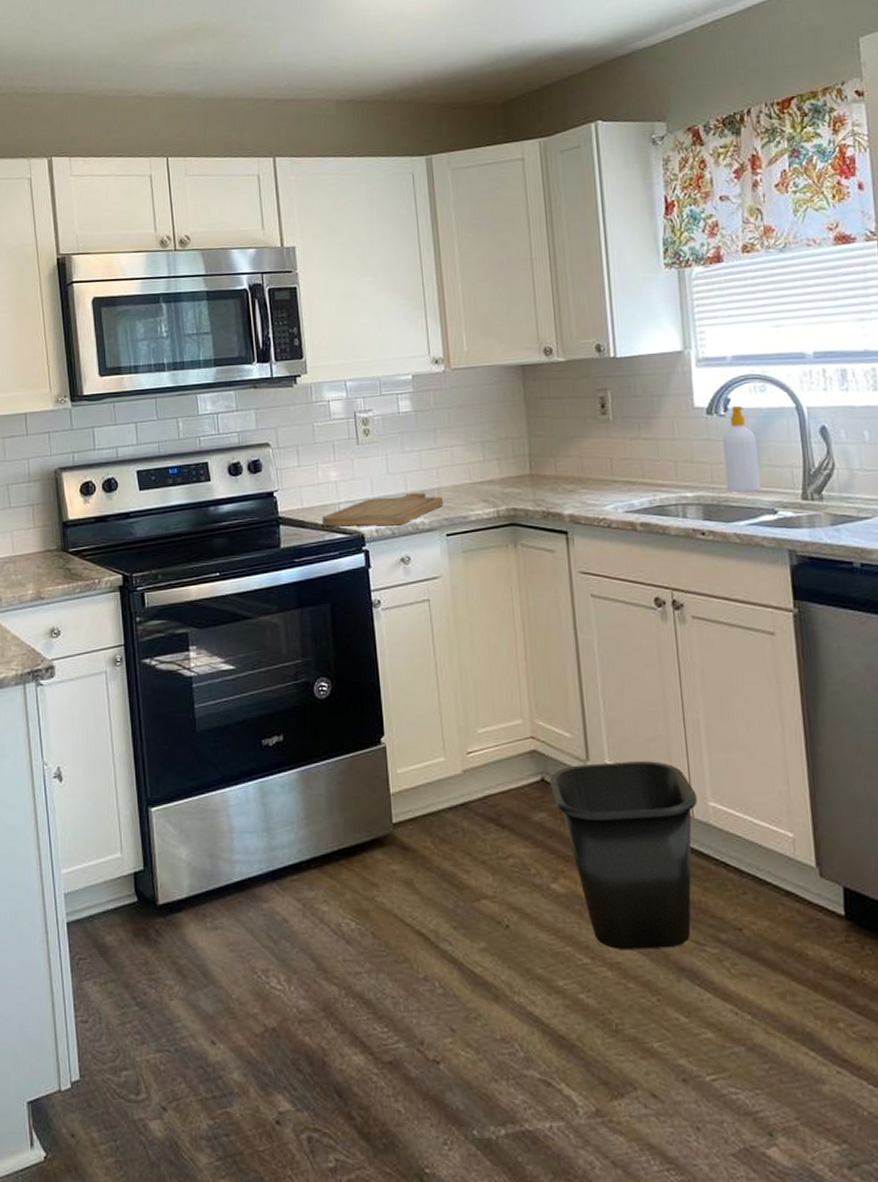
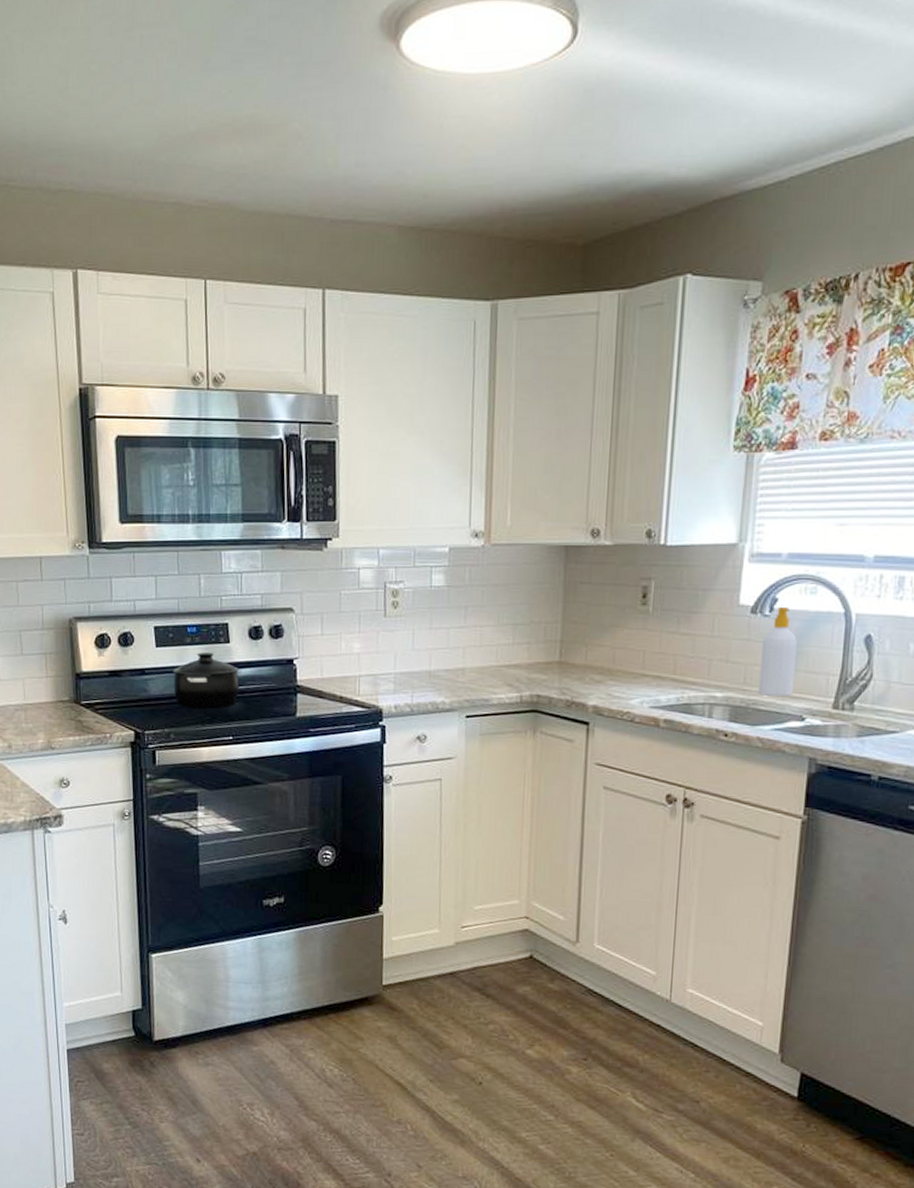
saucepan: none [157,492,223,547] -> present [172,652,239,709]
chopping board: present [321,493,444,527] -> none [340,671,467,703]
waste bin: present [550,761,697,949] -> none [538,945,677,1113]

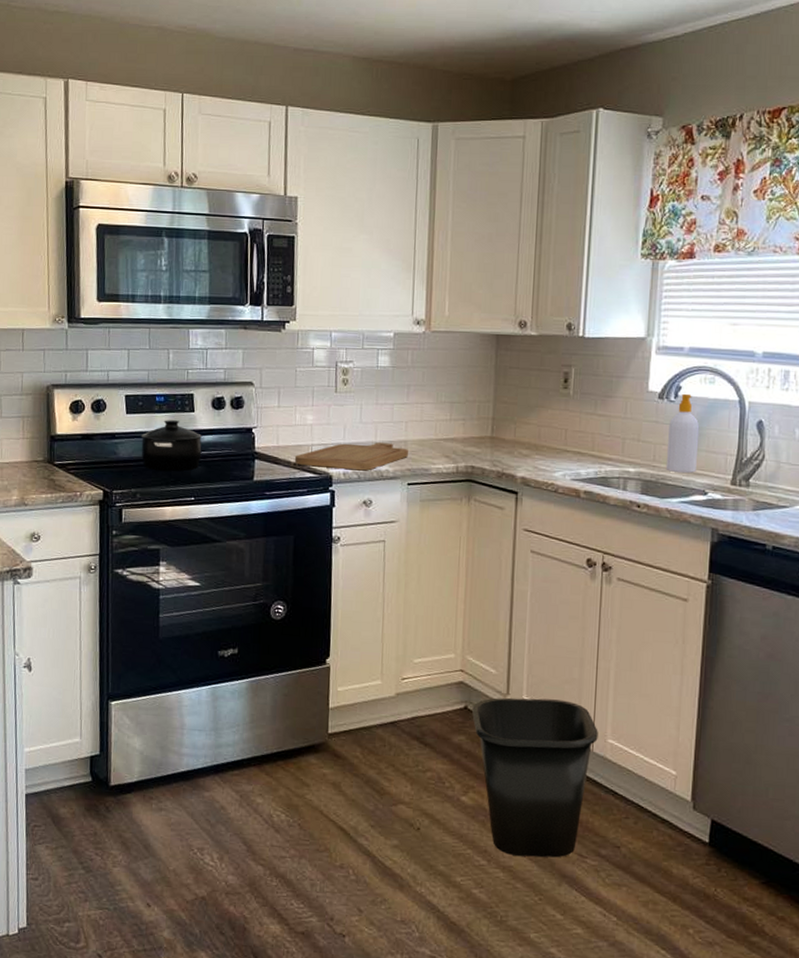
chopping board: none [340,671,467,703] -> present [294,442,409,471]
waste bin: none [538,945,677,1113] -> present [472,697,598,858]

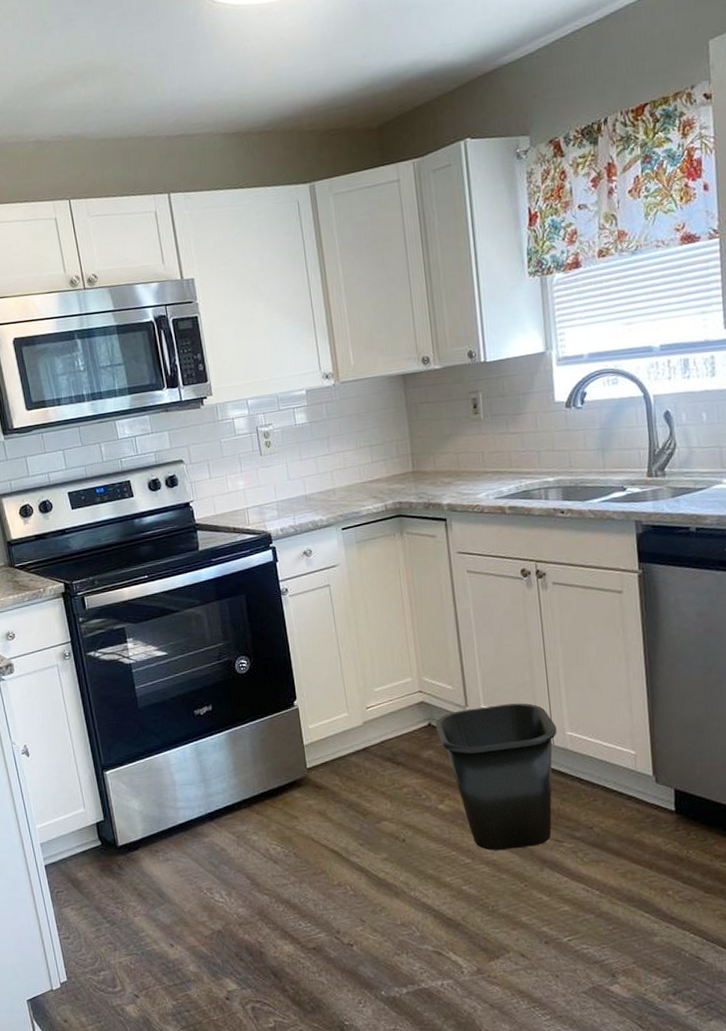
saucepan: present [141,420,202,471] -> none [88,507,148,557]
chopping board: present [294,442,409,471] -> none [233,494,339,529]
soap bottle: present [665,393,700,474] -> none [579,397,612,475]

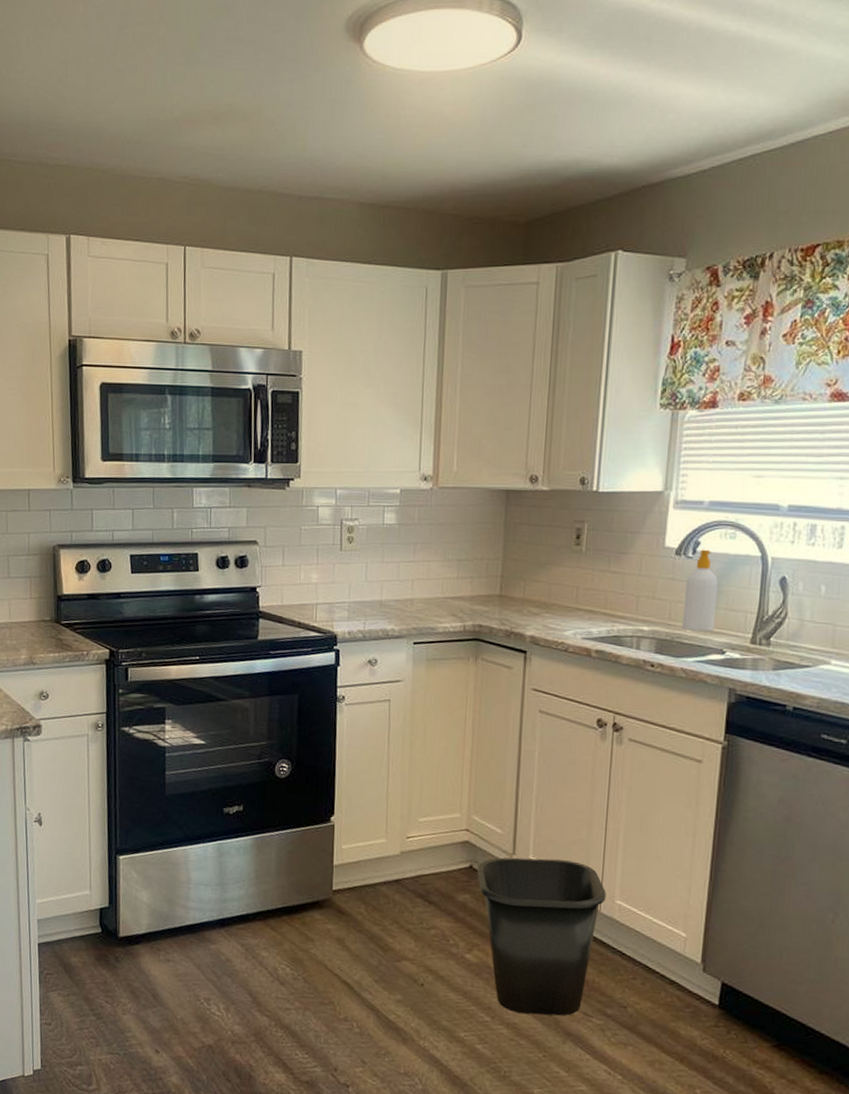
soap bottle: none [579,397,612,475] -> present [681,549,719,632]

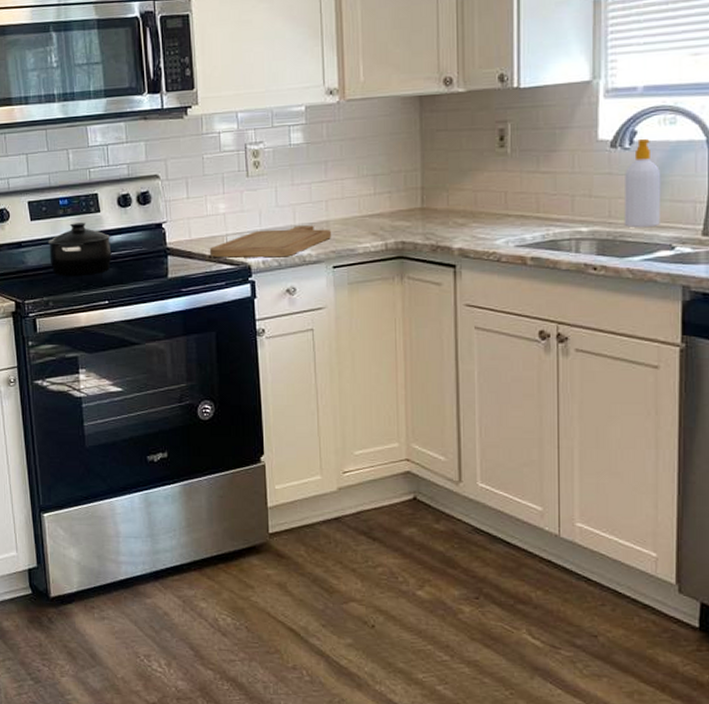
saucepan: none [146,579,207,631] -> present [47,223,112,276]
chopping board: none [299,601,415,630] -> present [209,225,332,258]
waste bin: present [477,857,606,1016] -> none [422,484,565,650]

